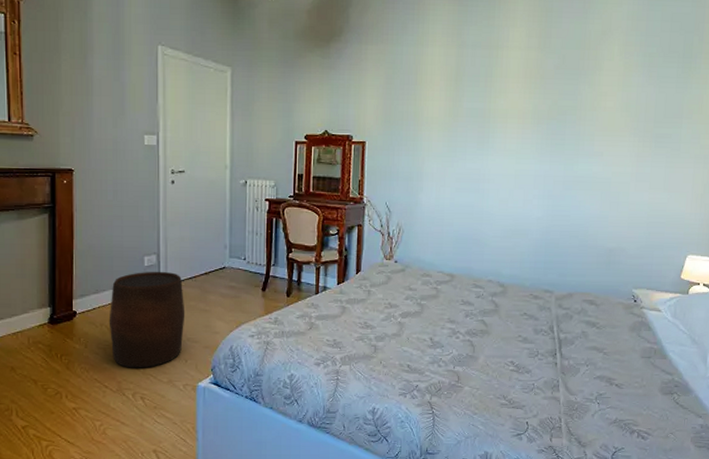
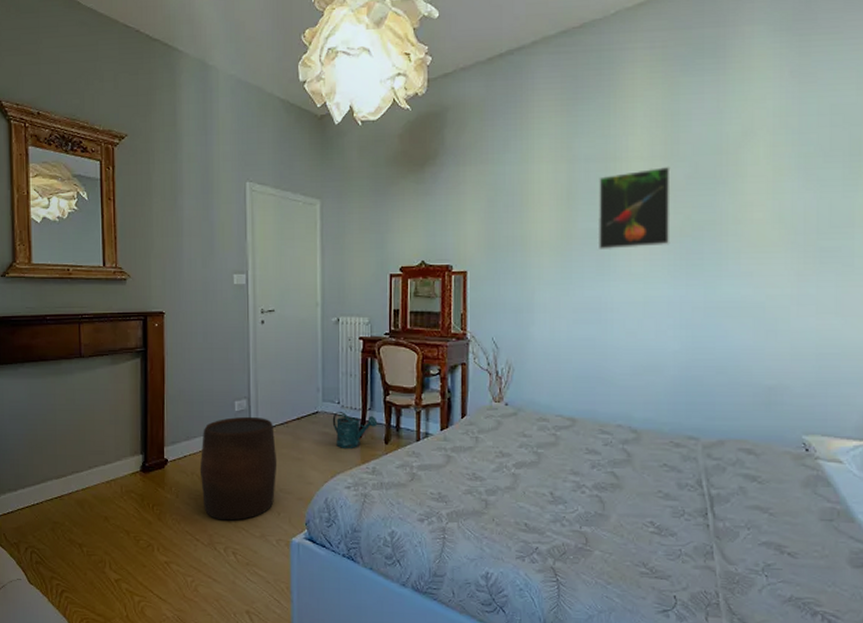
watering can: none [238,266,281,301] -> present [332,411,378,448]
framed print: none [479,56,543,128] -> present [597,166,671,251]

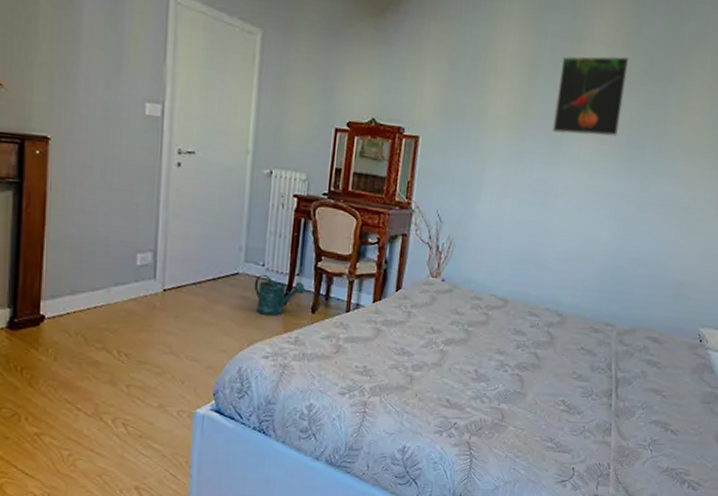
stool: present [199,416,277,521] -> none [86,272,185,389]

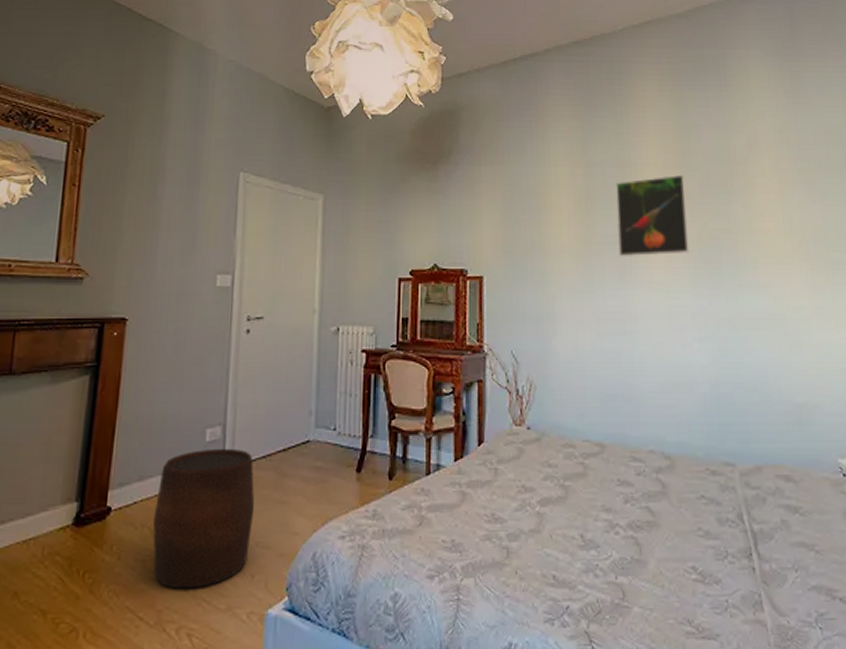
stool: none [86,272,185,389] -> present [152,448,255,589]
watering can: present [254,274,306,316] -> none [326,439,381,486]

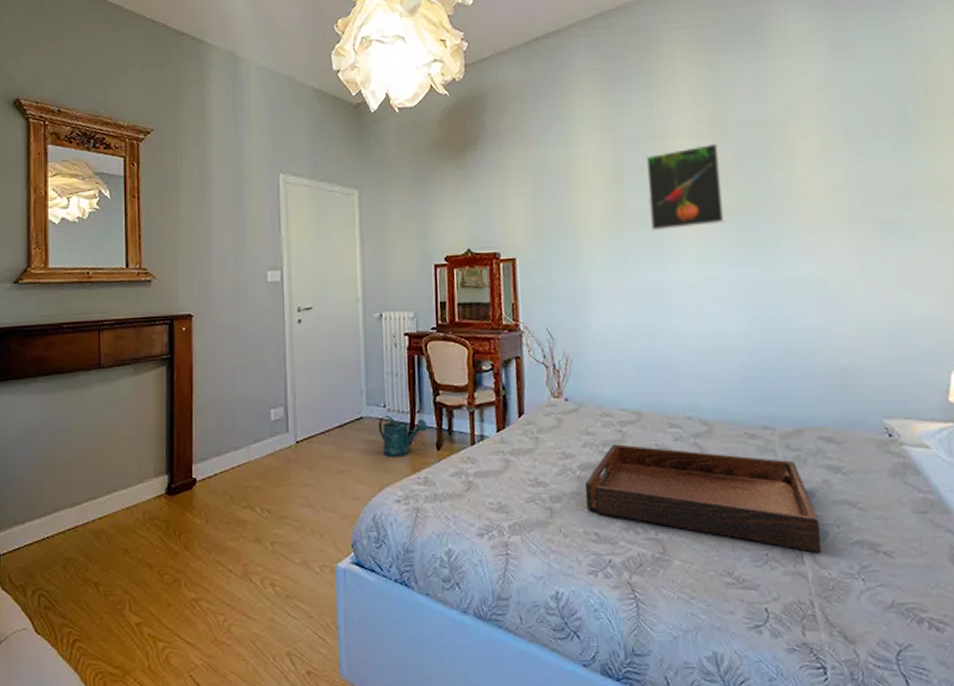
stool: present [152,448,255,589] -> none [232,426,319,547]
watering can: none [326,439,381,486] -> present [378,415,428,457]
serving tray: none [544,478,780,599] -> present [584,444,822,553]

